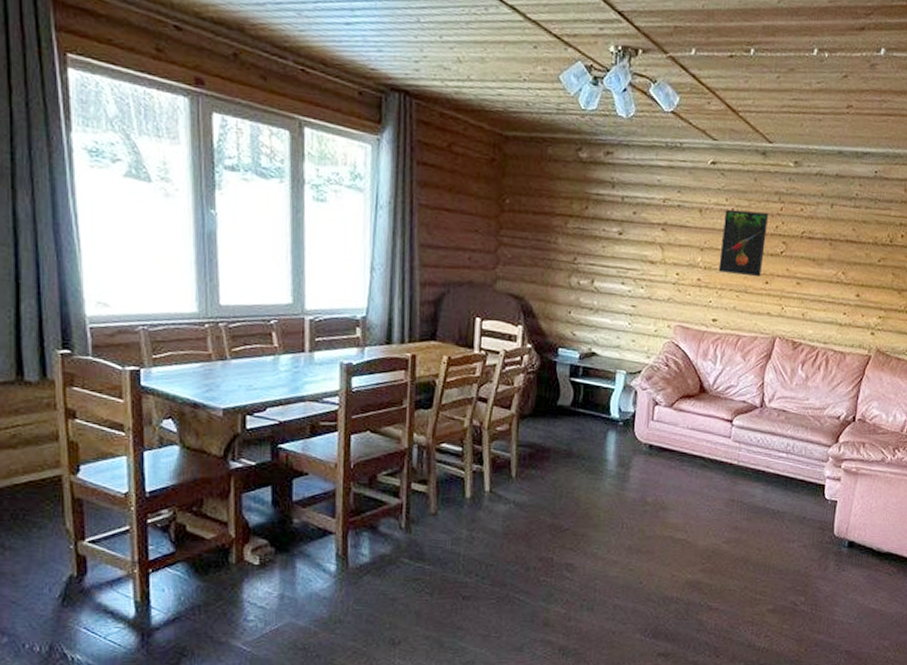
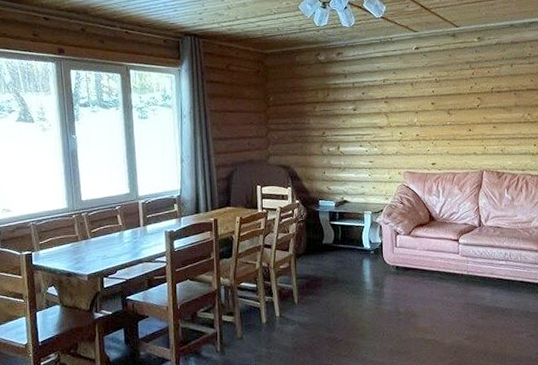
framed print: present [718,209,768,277] -> none [430,79,465,127]

